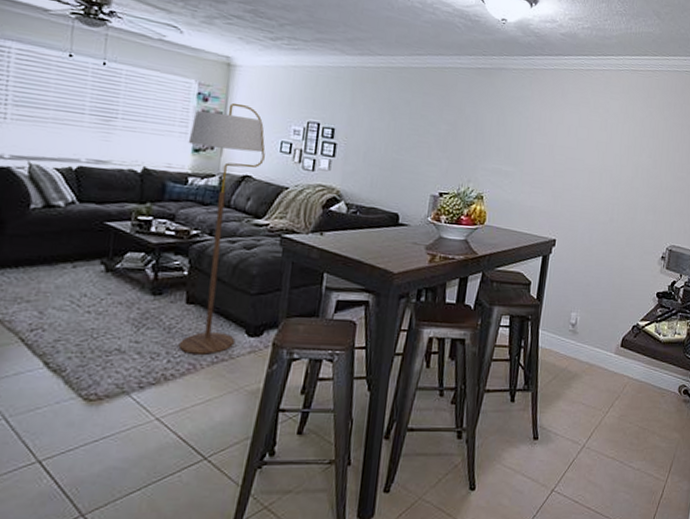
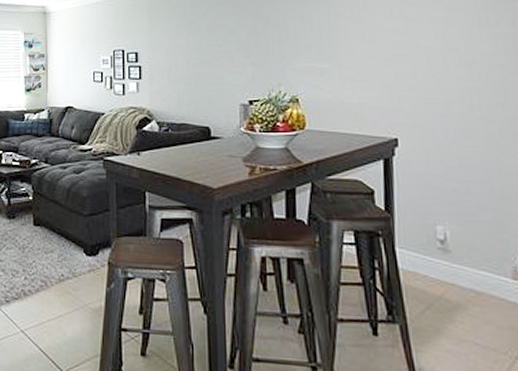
floor lamp: present [178,102,266,355] -> none [21,44,81,273]

